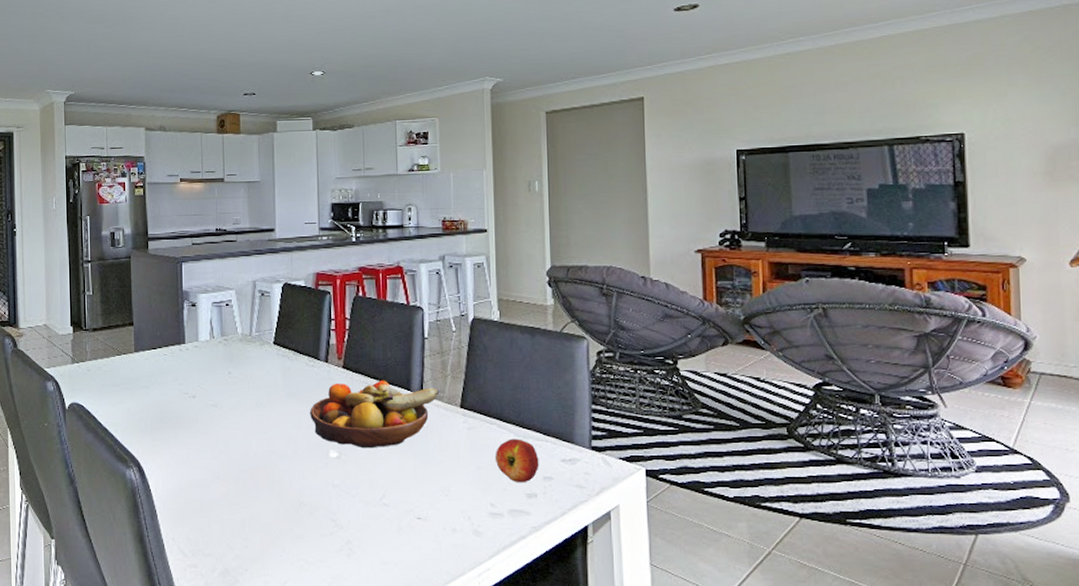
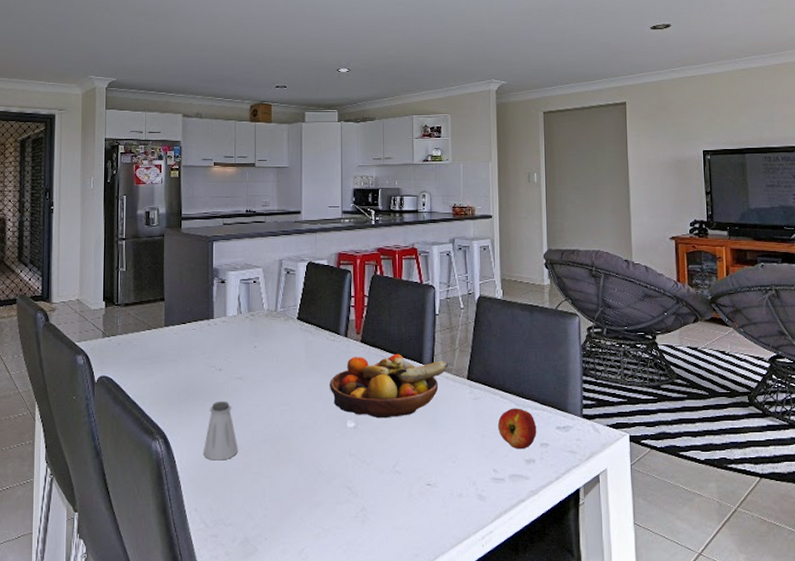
saltshaker: none [178,429,215,490] -> present [203,401,238,461]

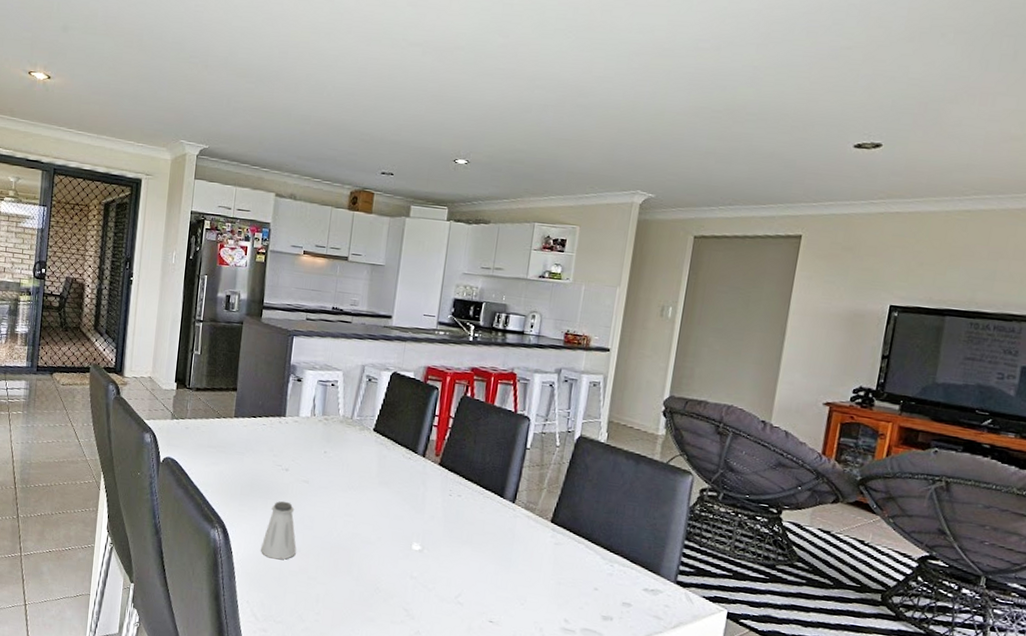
fruit bowl: present [330,353,449,419] -> none [399,479,533,549]
apple: present [497,408,537,450] -> none [576,560,621,605]

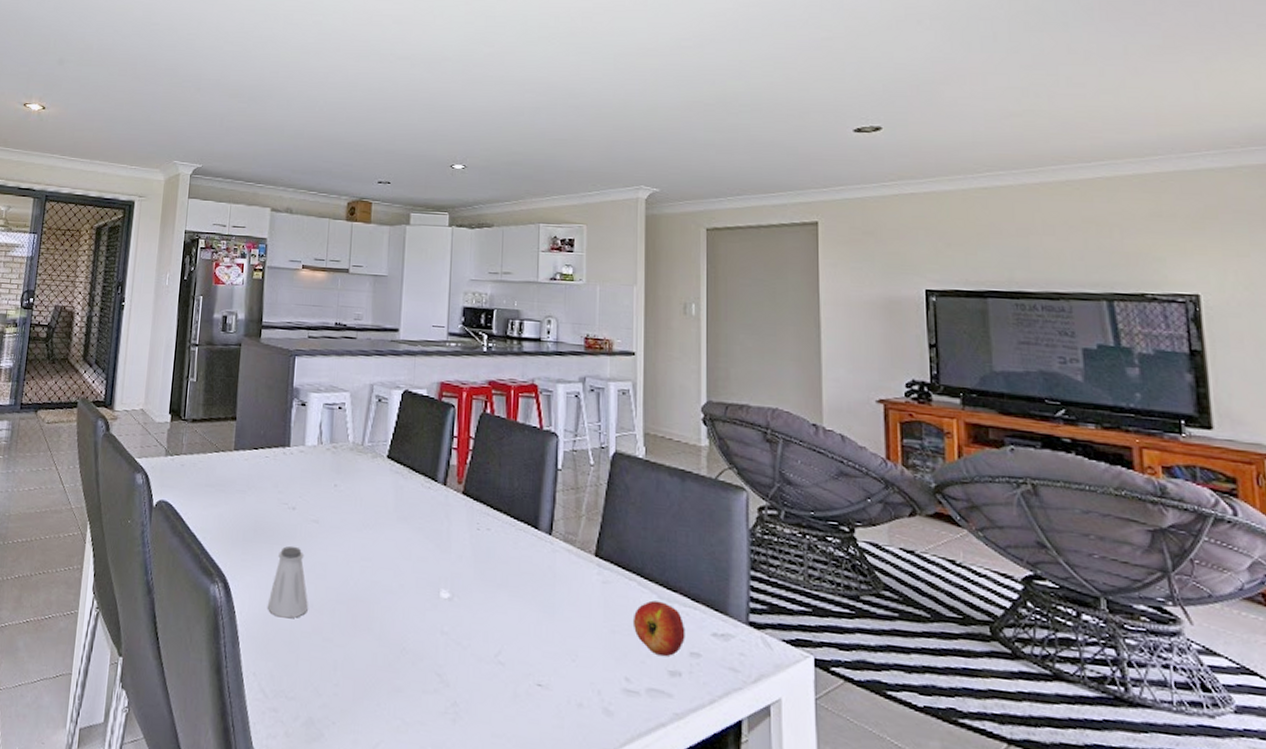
apple: none [576,560,621,605] -> present [632,600,685,657]

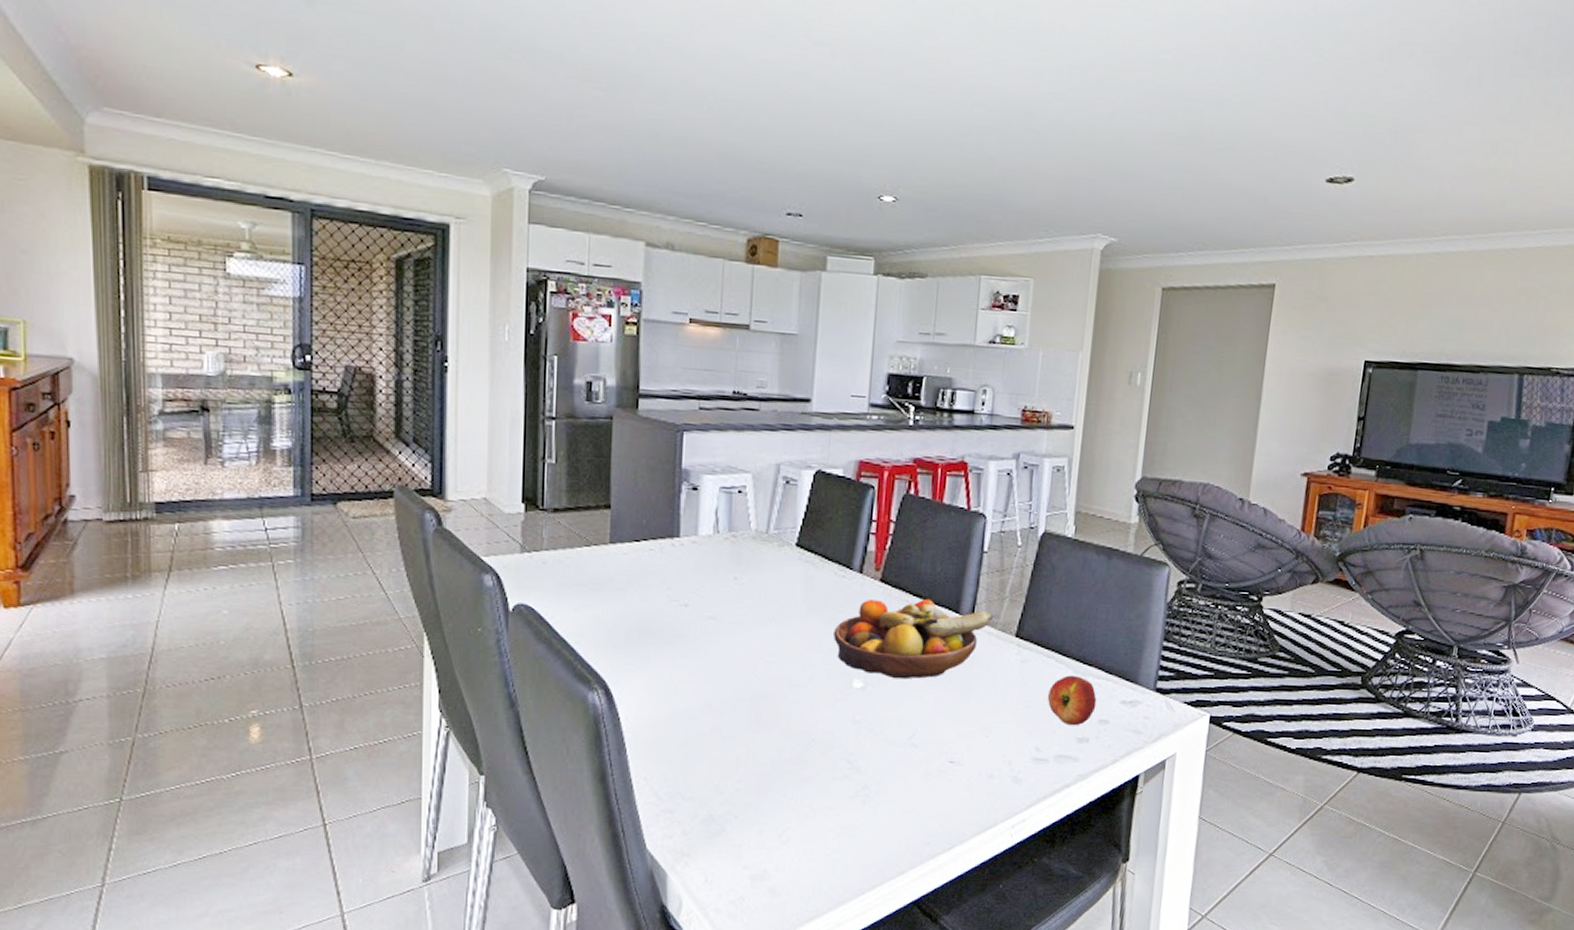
saltshaker: present [267,545,308,619] -> none [657,645,706,720]
fruit bowl: none [422,511,572,593] -> present [834,598,994,679]

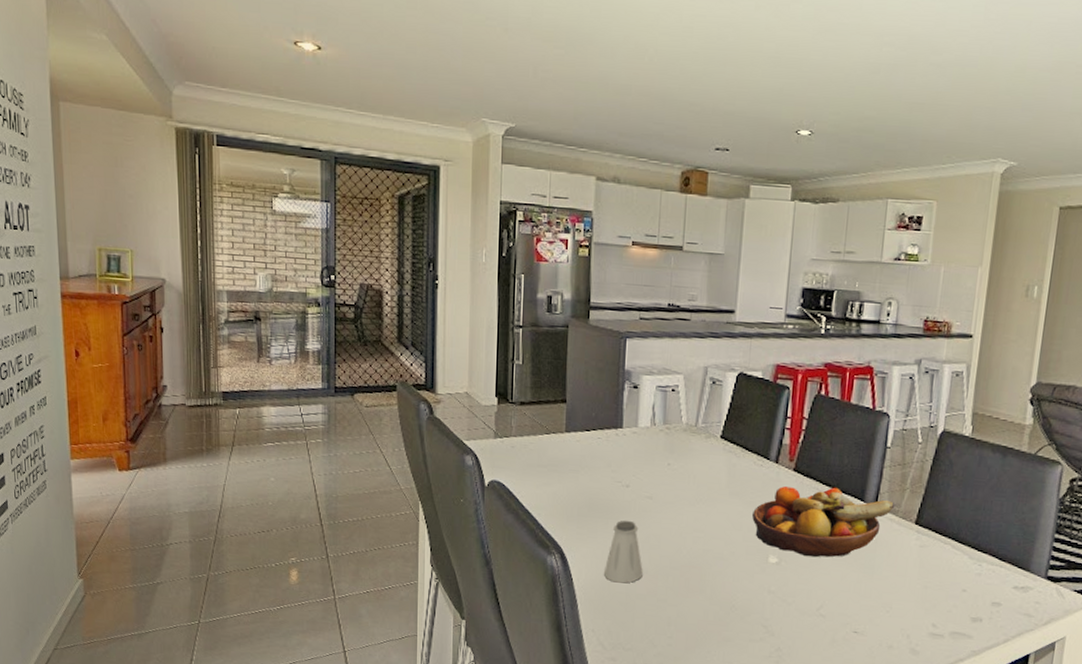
saltshaker: none [657,645,706,720] -> present [603,520,643,583]
apple: present [1047,675,1097,726] -> none [943,560,990,607]

